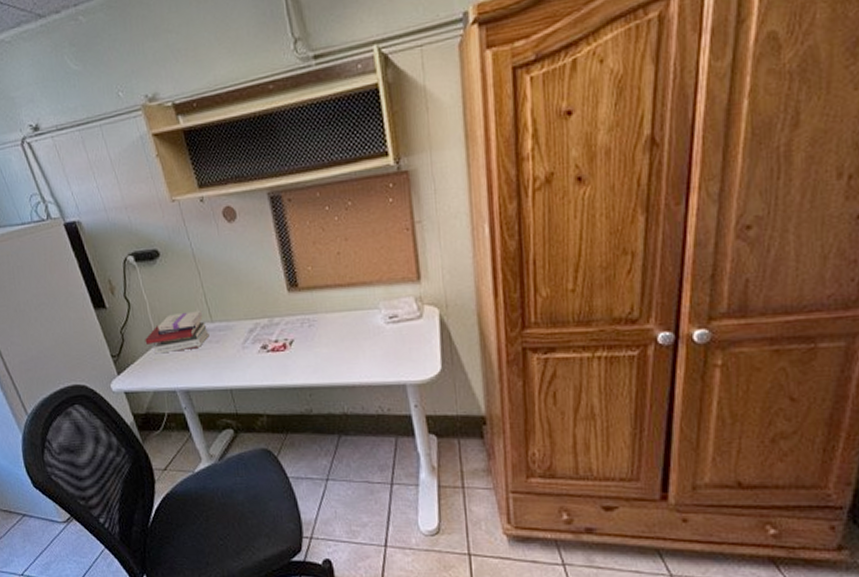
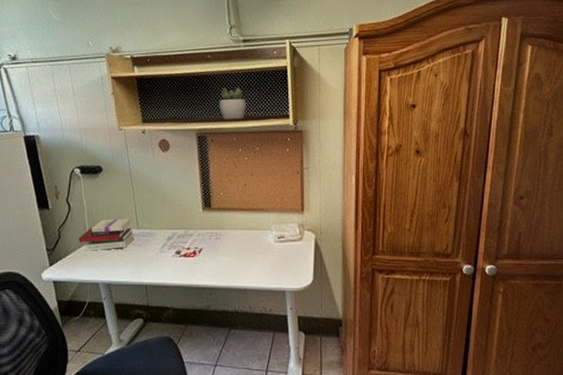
succulent plant: none [291,123,329,170] -> present [219,87,246,120]

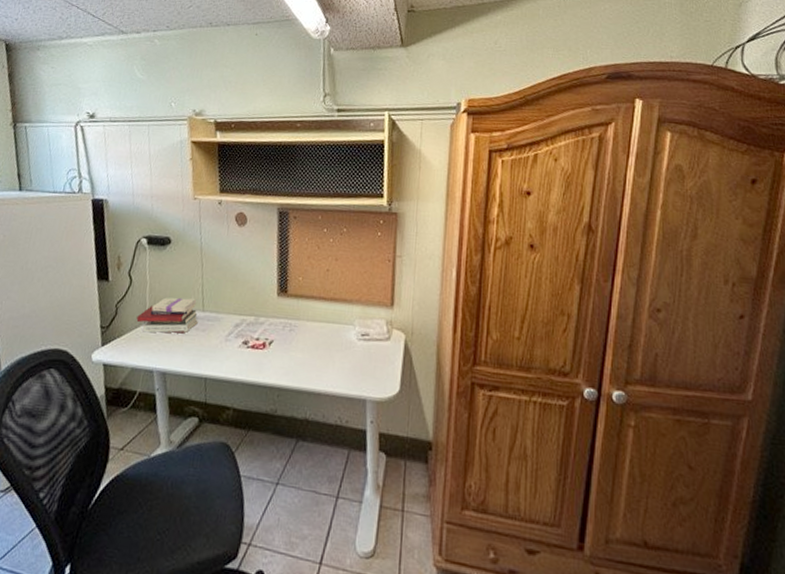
succulent plant: present [219,87,246,120] -> none [305,160,336,196]

